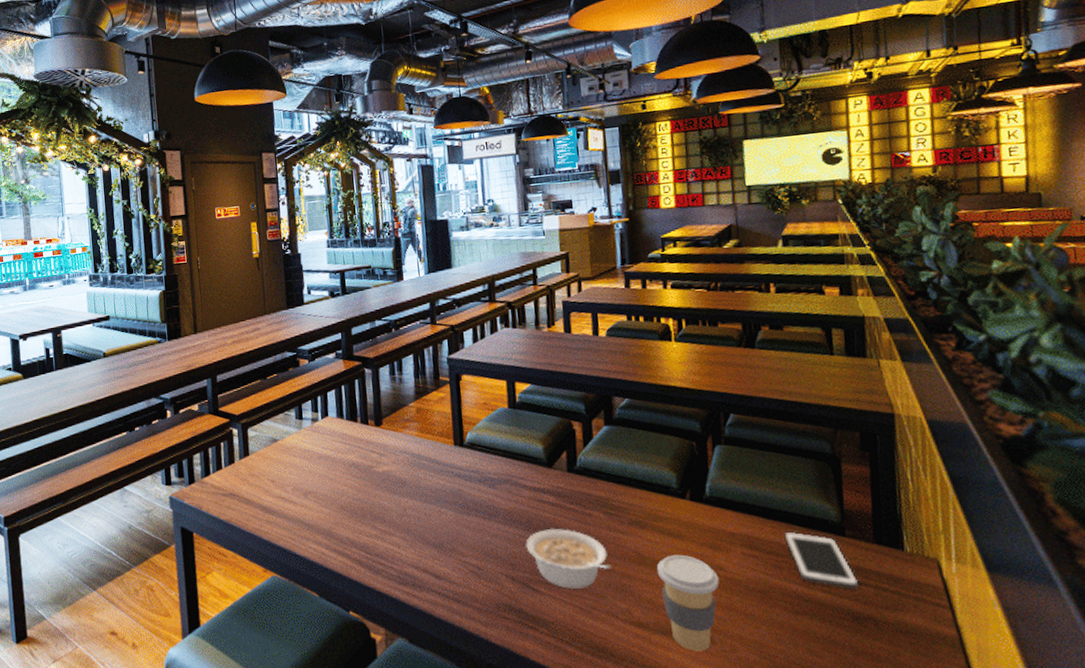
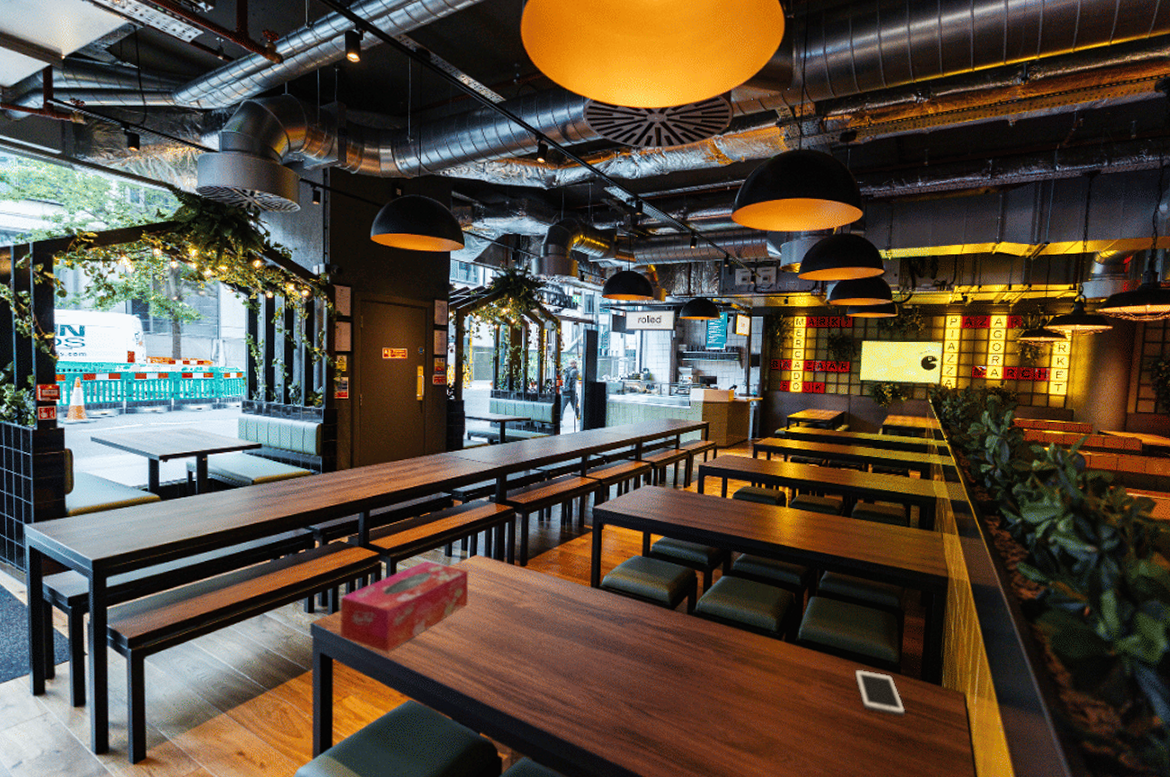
tissue box: none [195,425,324,524] -> present [339,561,469,652]
legume: present [526,528,613,589] -> none [645,662,716,714]
coffee cup: present [657,554,720,652] -> none [752,686,800,767]

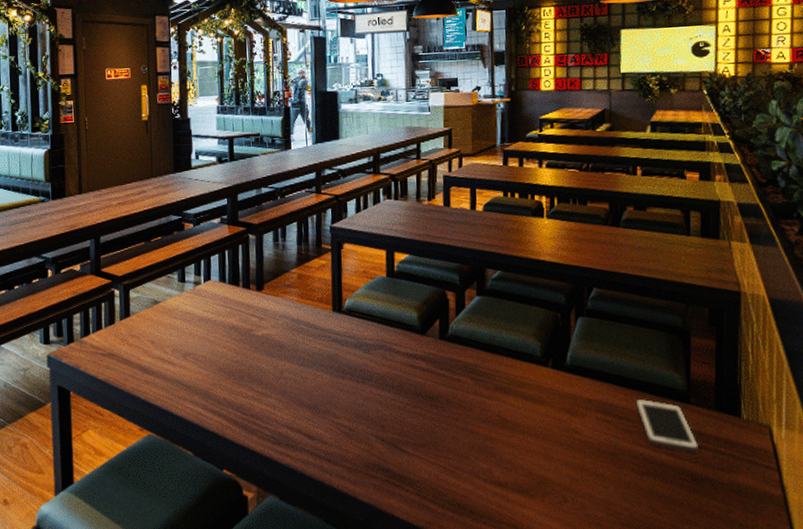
tissue box: present [339,561,469,652] -> none [75,287,204,384]

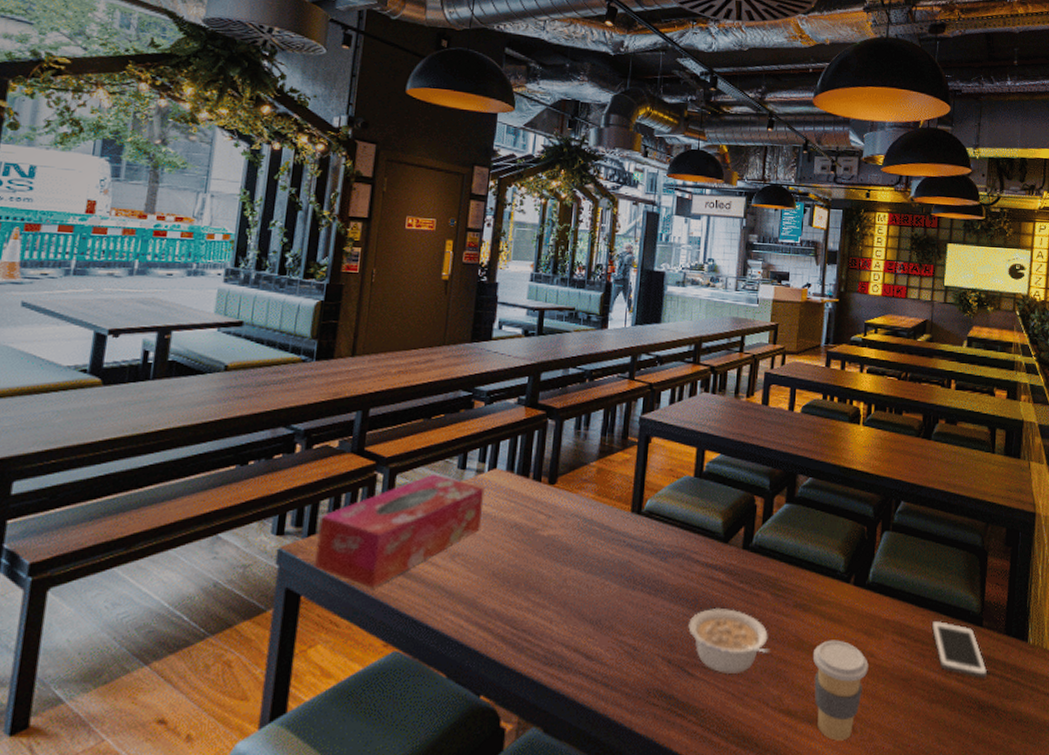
tissue box: none [75,287,204,384] -> present [315,473,485,588]
legume: none [396,392,477,450] -> present [688,607,771,673]
coffee cup: none [518,418,574,509] -> present [813,640,869,741]

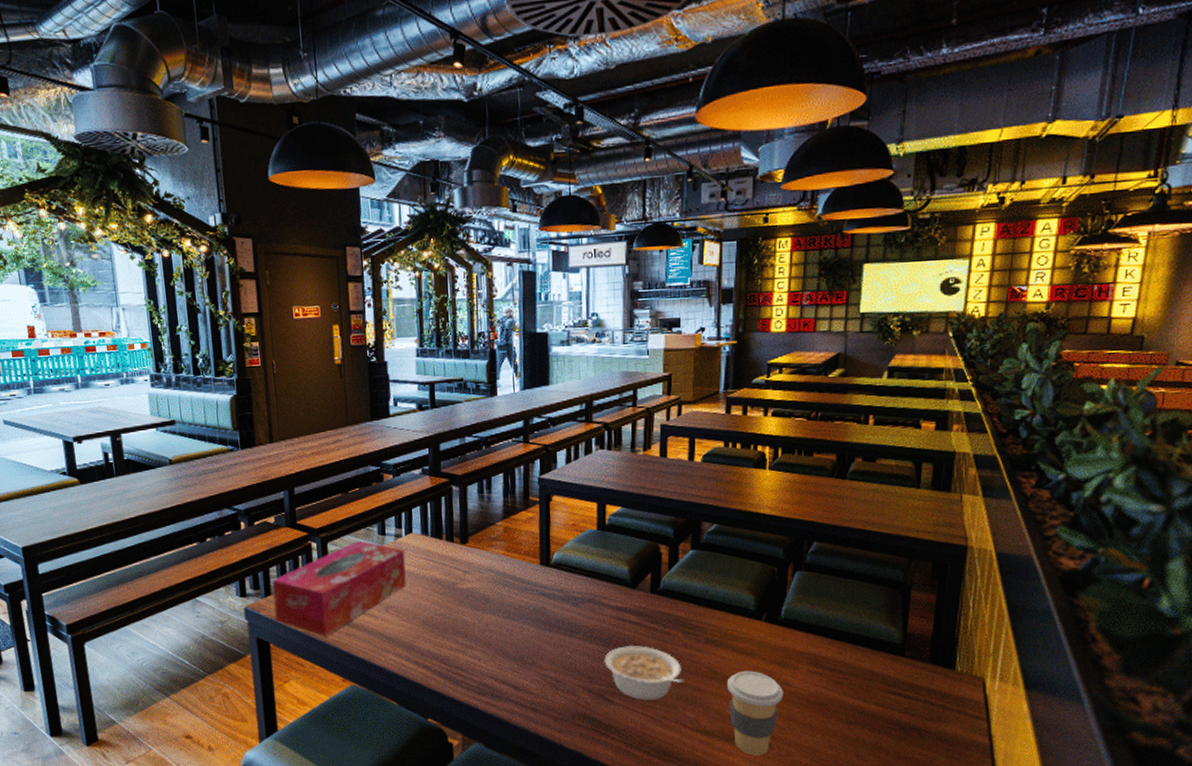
cell phone: present [931,620,988,679] -> none [848,651,910,704]

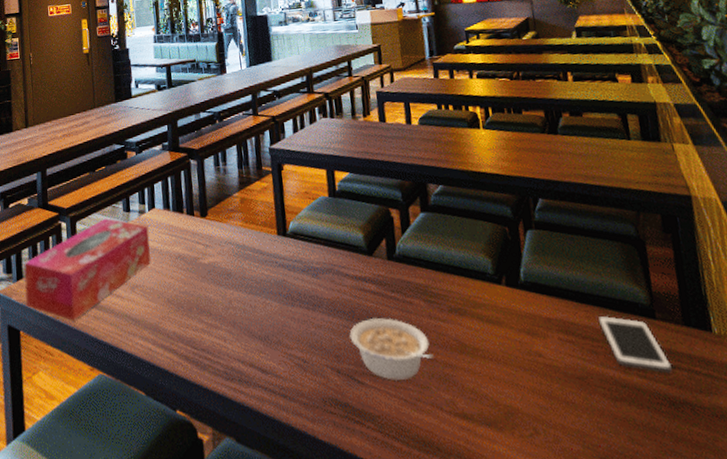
coffee cup: present [728,670,783,756] -> none [478,341,539,443]
cell phone: none [848,651,910,704] -> present [597,315,672,374]

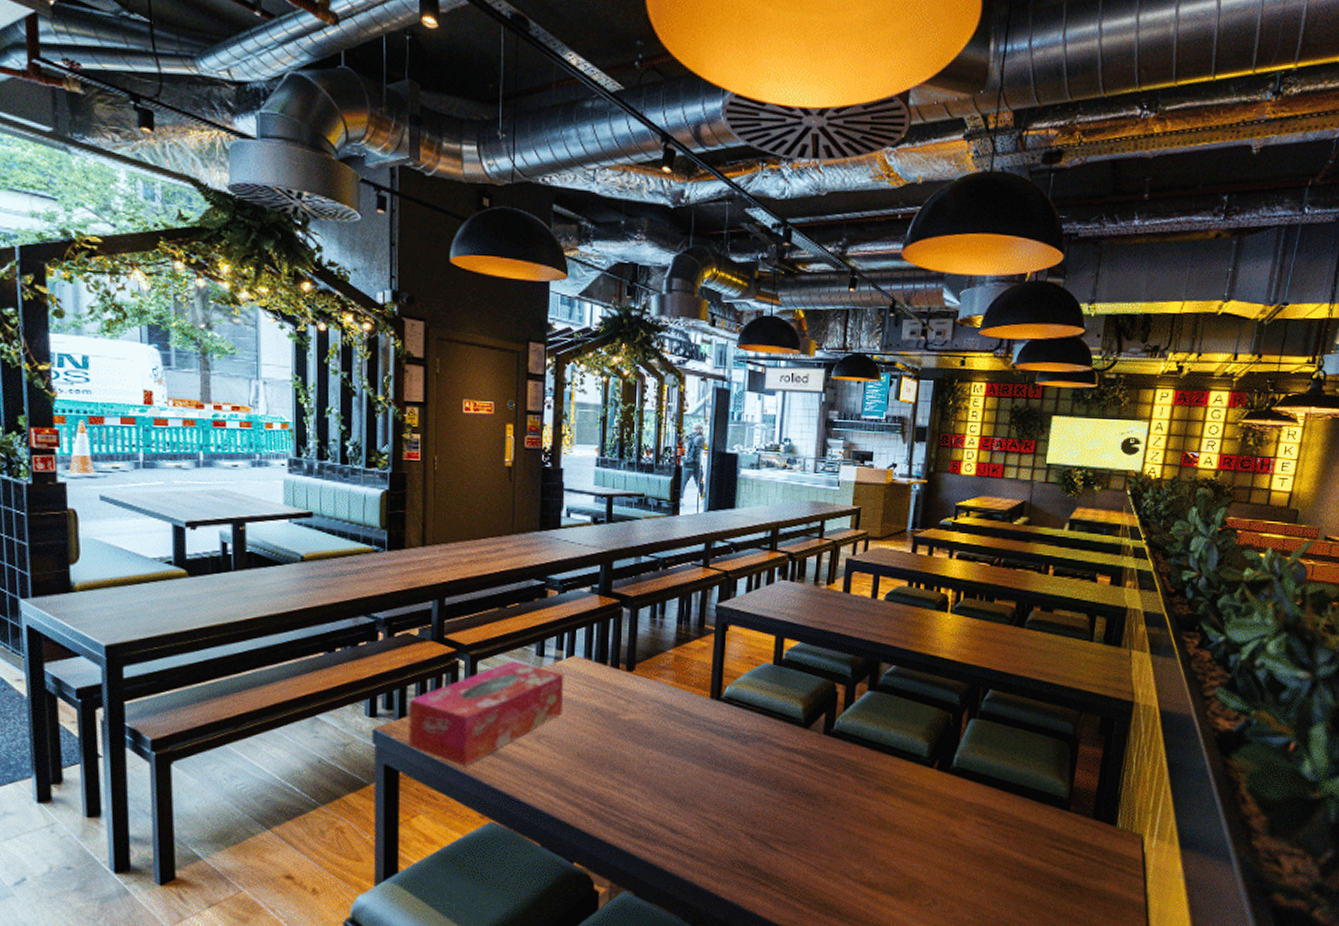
legume: present [349,317,435,380] -> none [770,788,853,849]
cell phone: present [597,315,672,374] -> none [1016,804,1073,859]

